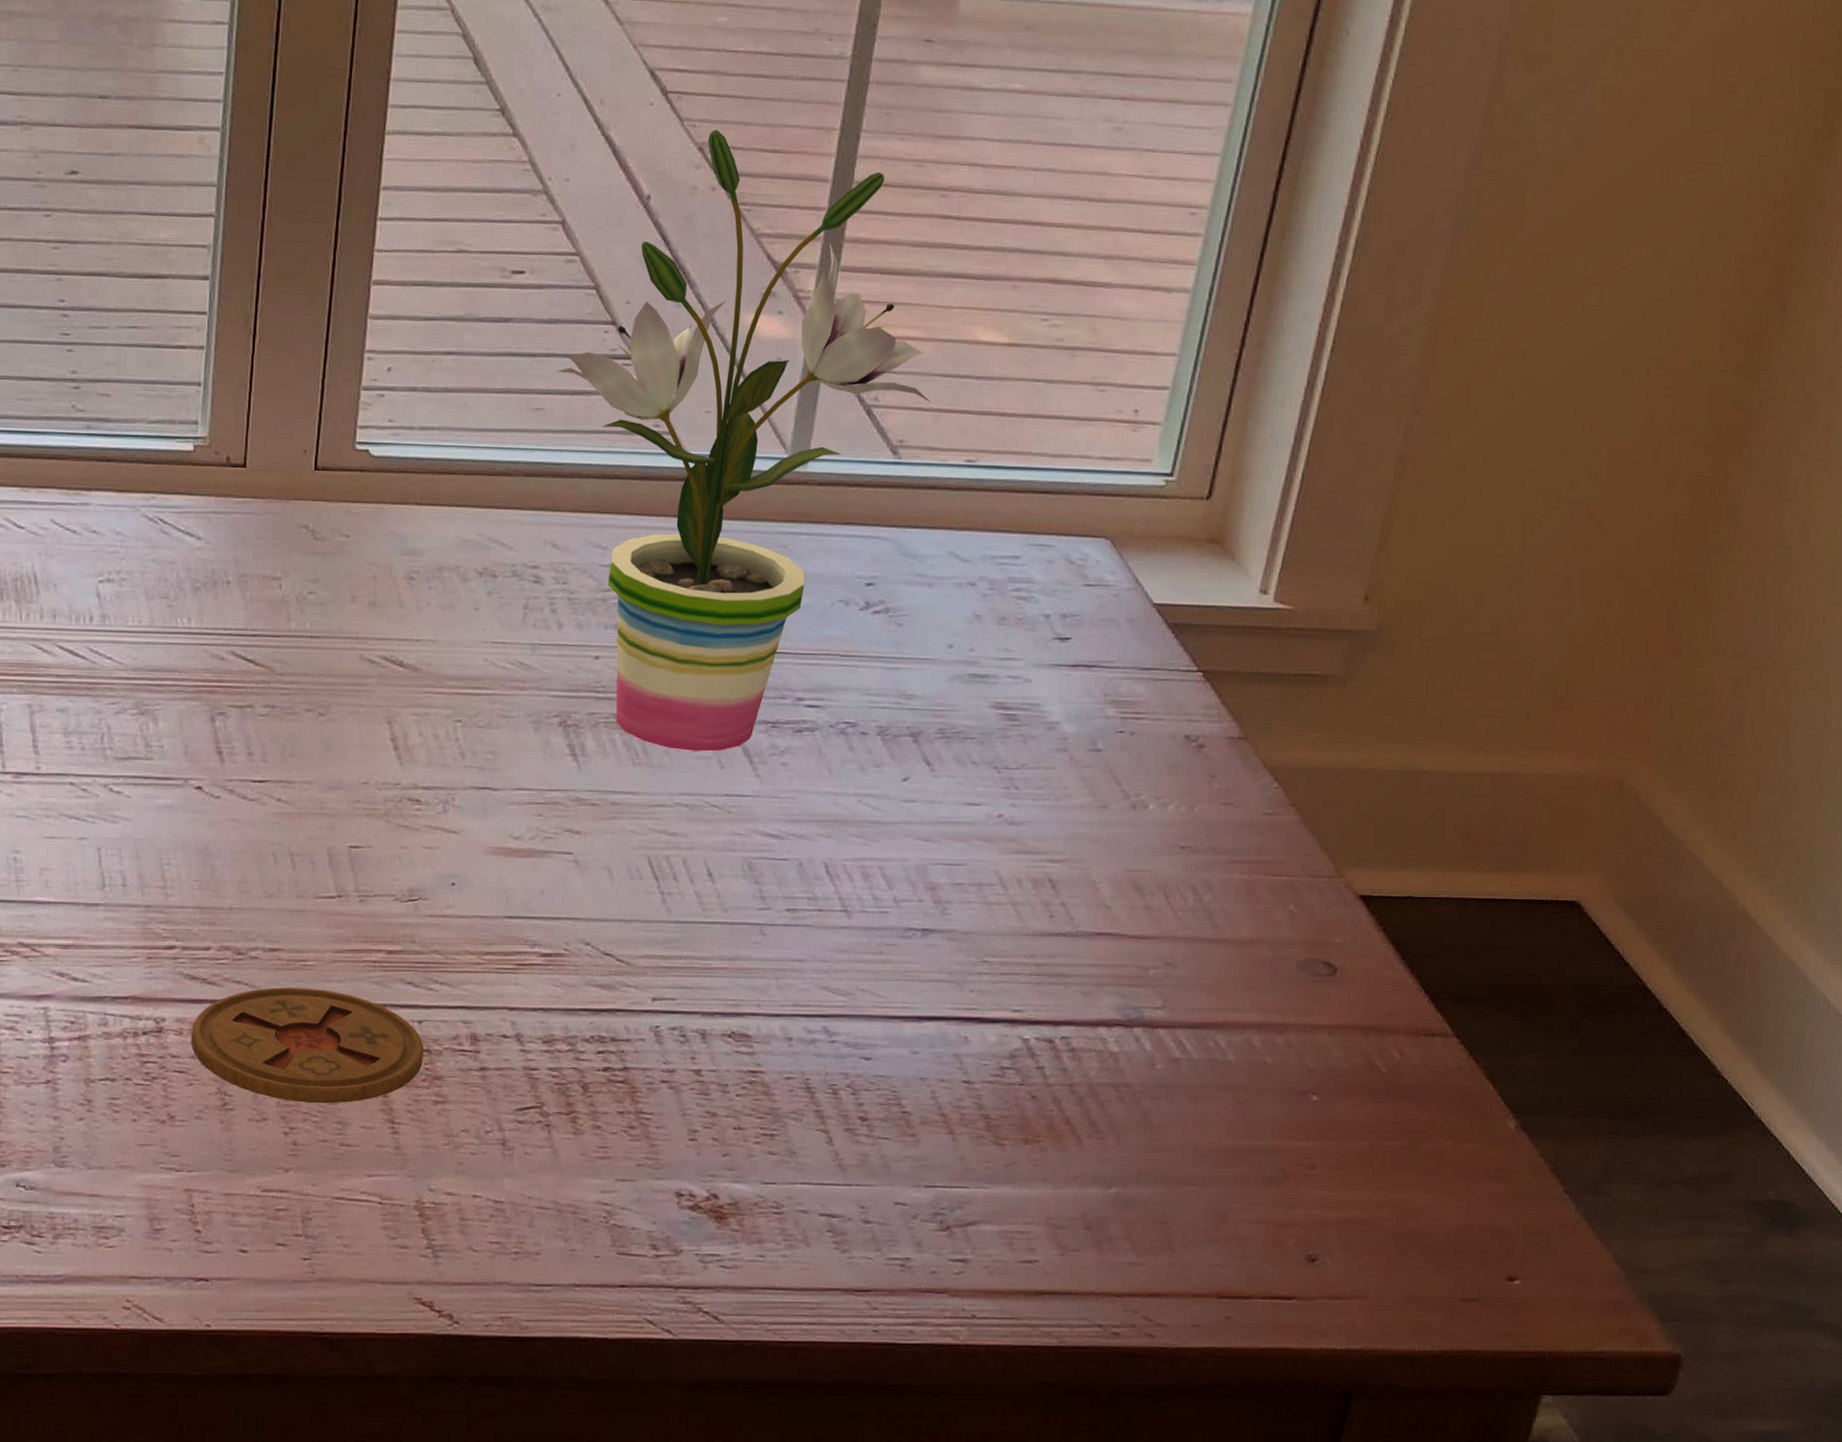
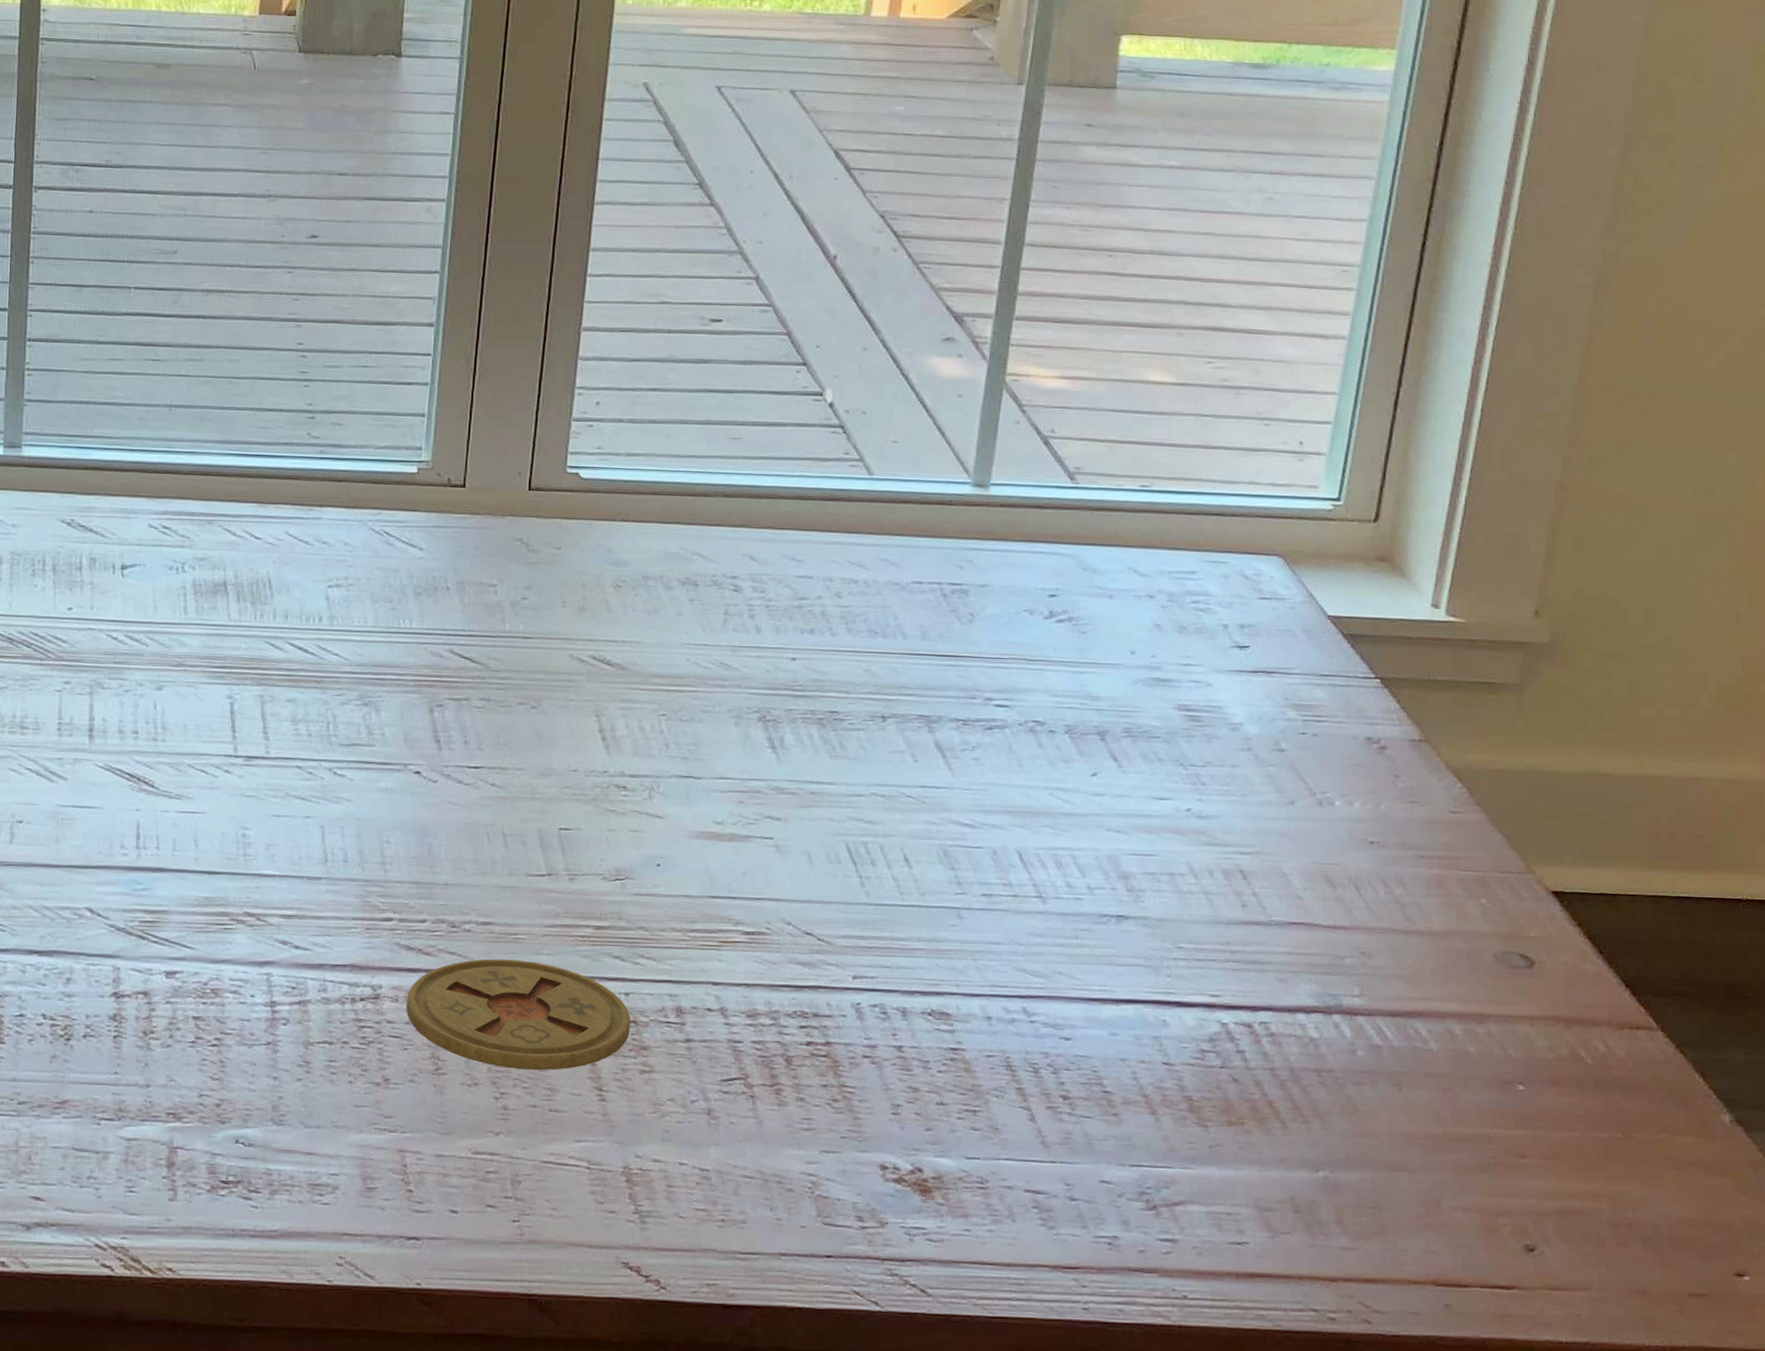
potted plant: present [556,129,932,752] -> none [752,200,1106,746]

